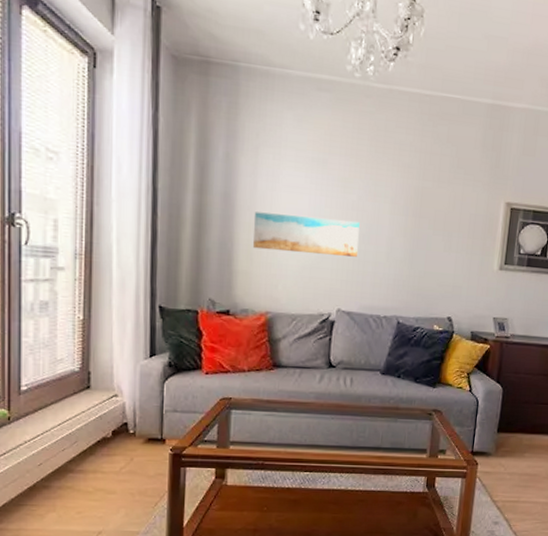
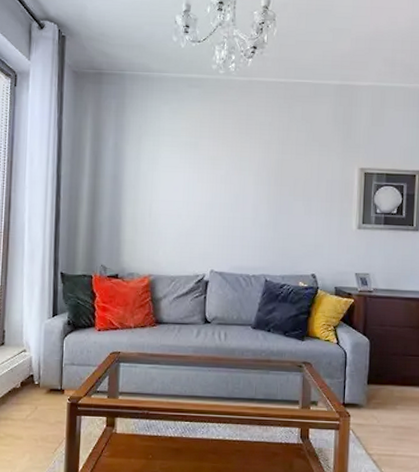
wall art: present [253,212,360,257] -> none [137,190,228,223]

